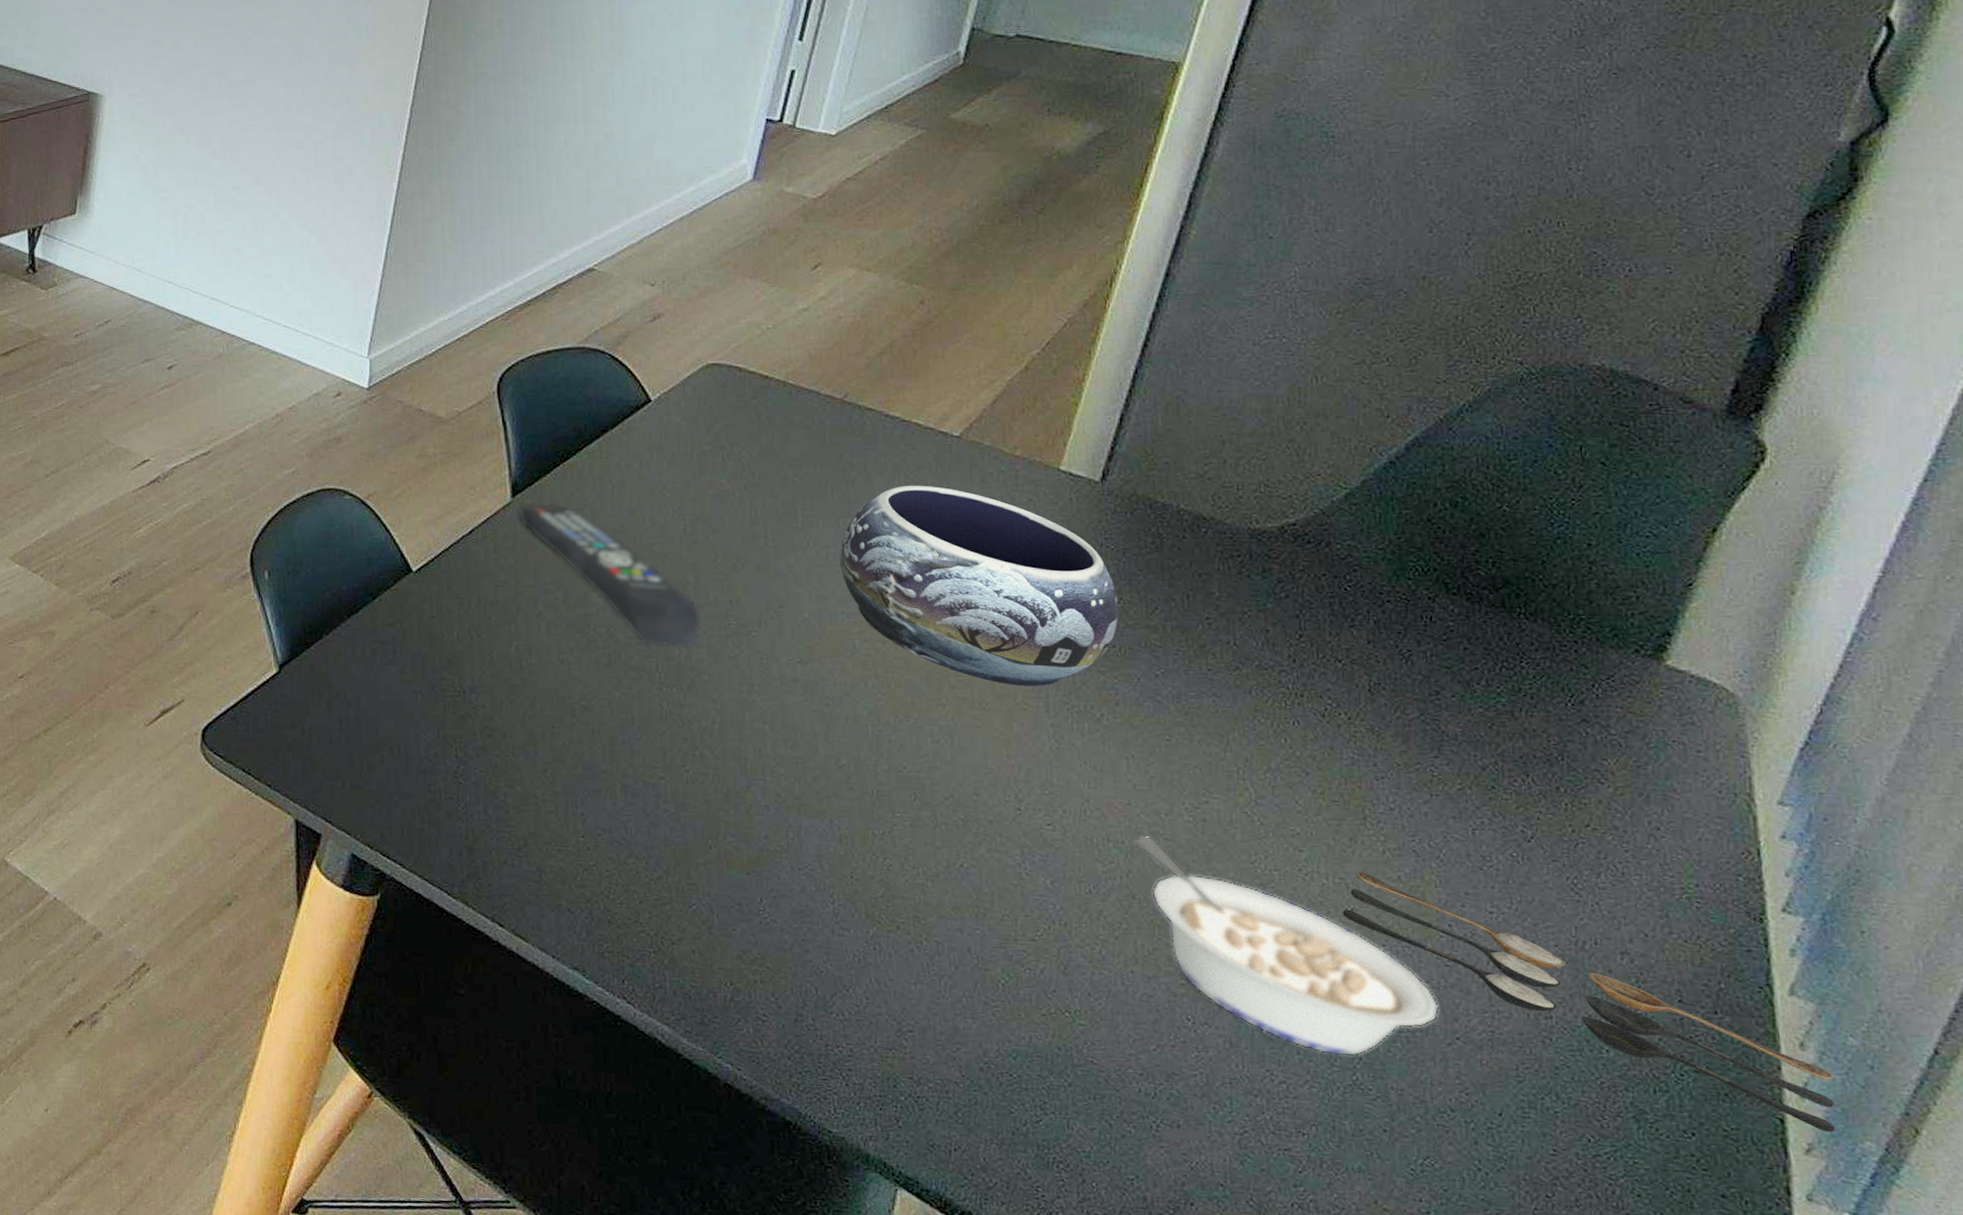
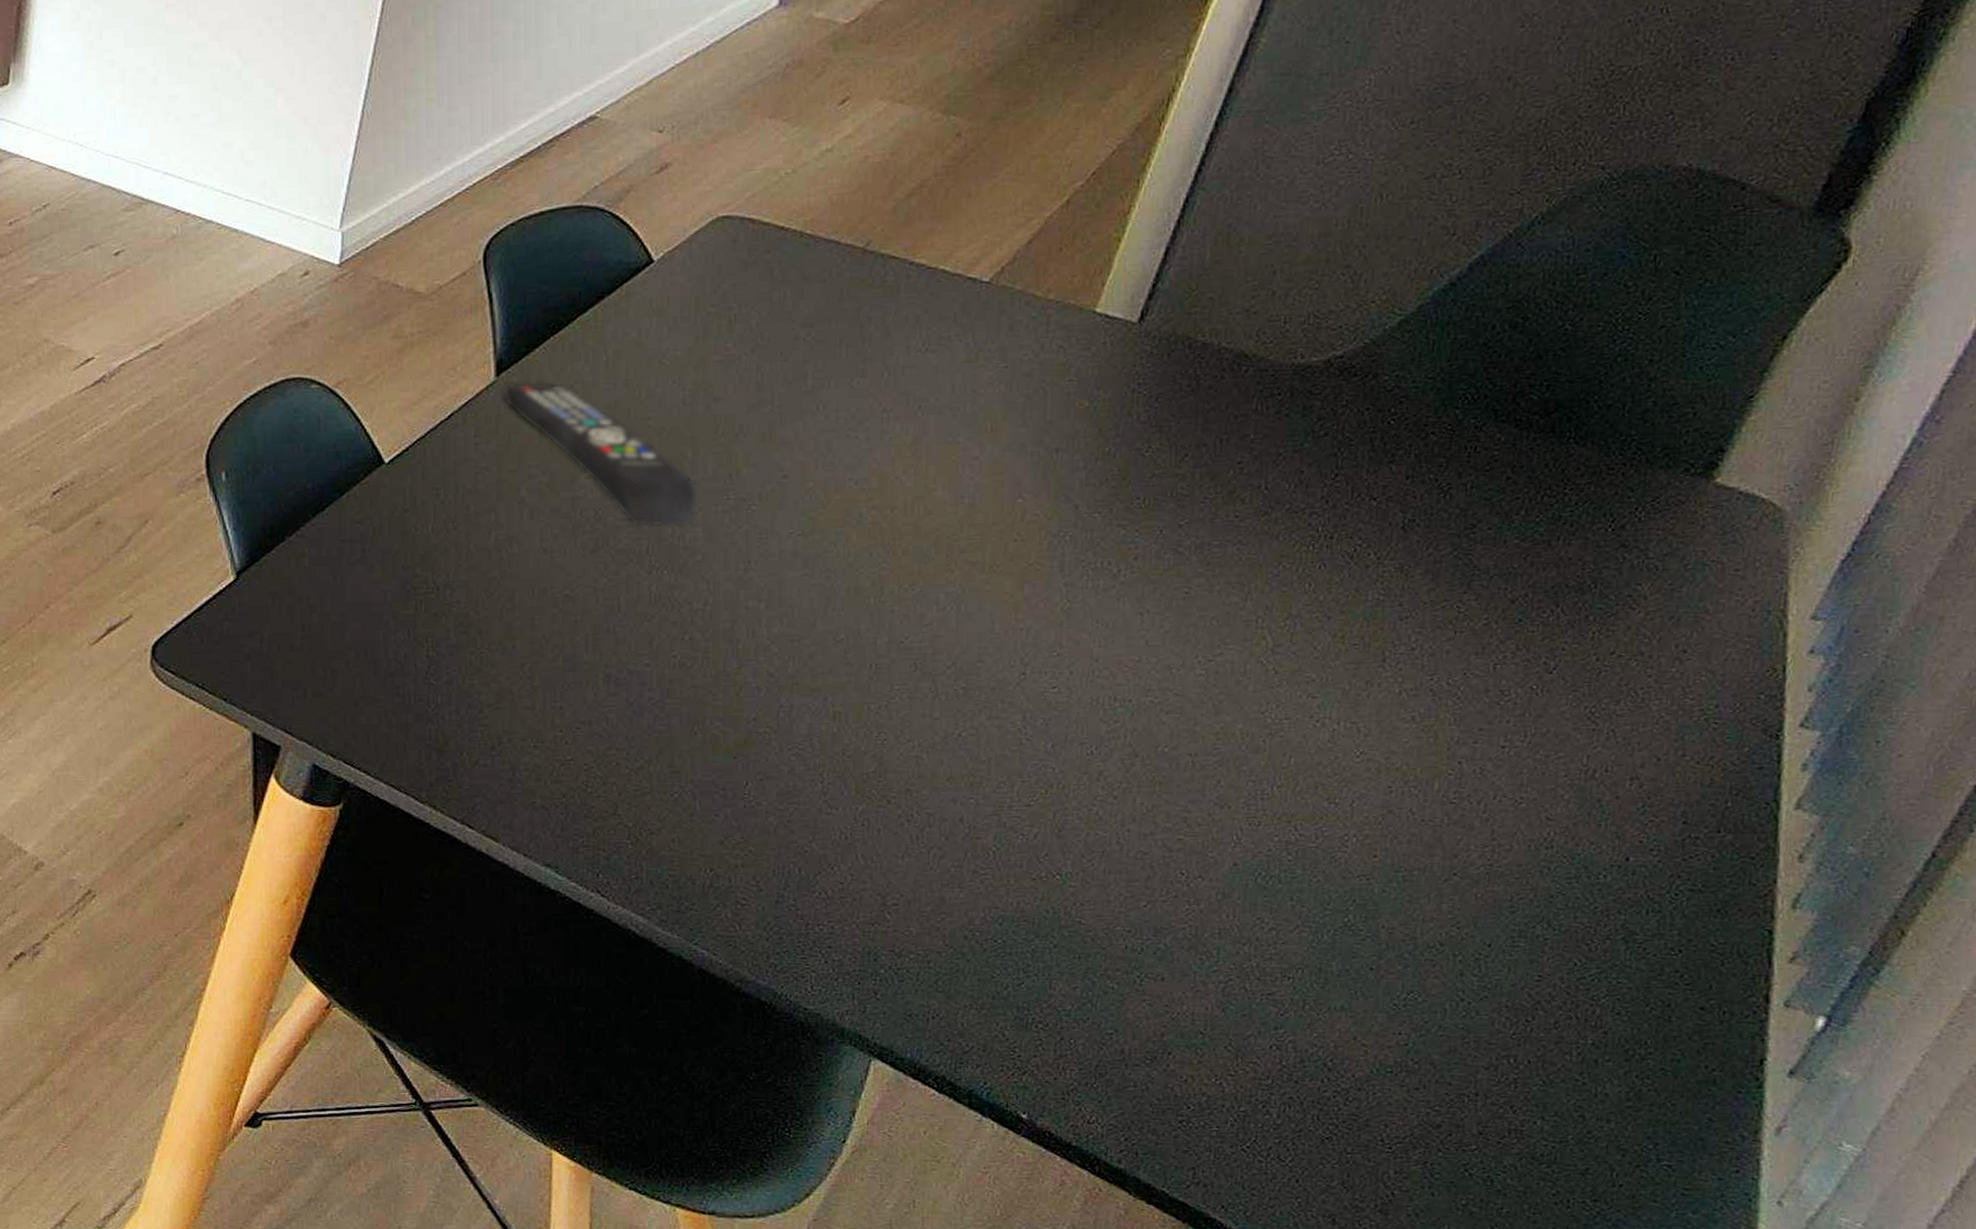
decorative bowl: present [840,485,1118,687] -> none [851,337,1146,546]
legume: present [1135,835,1439,1057] -> none [1143,692,1440,899]
spoon: present [1342,872,1835,1133] -> none [1351,715,1827,940]

